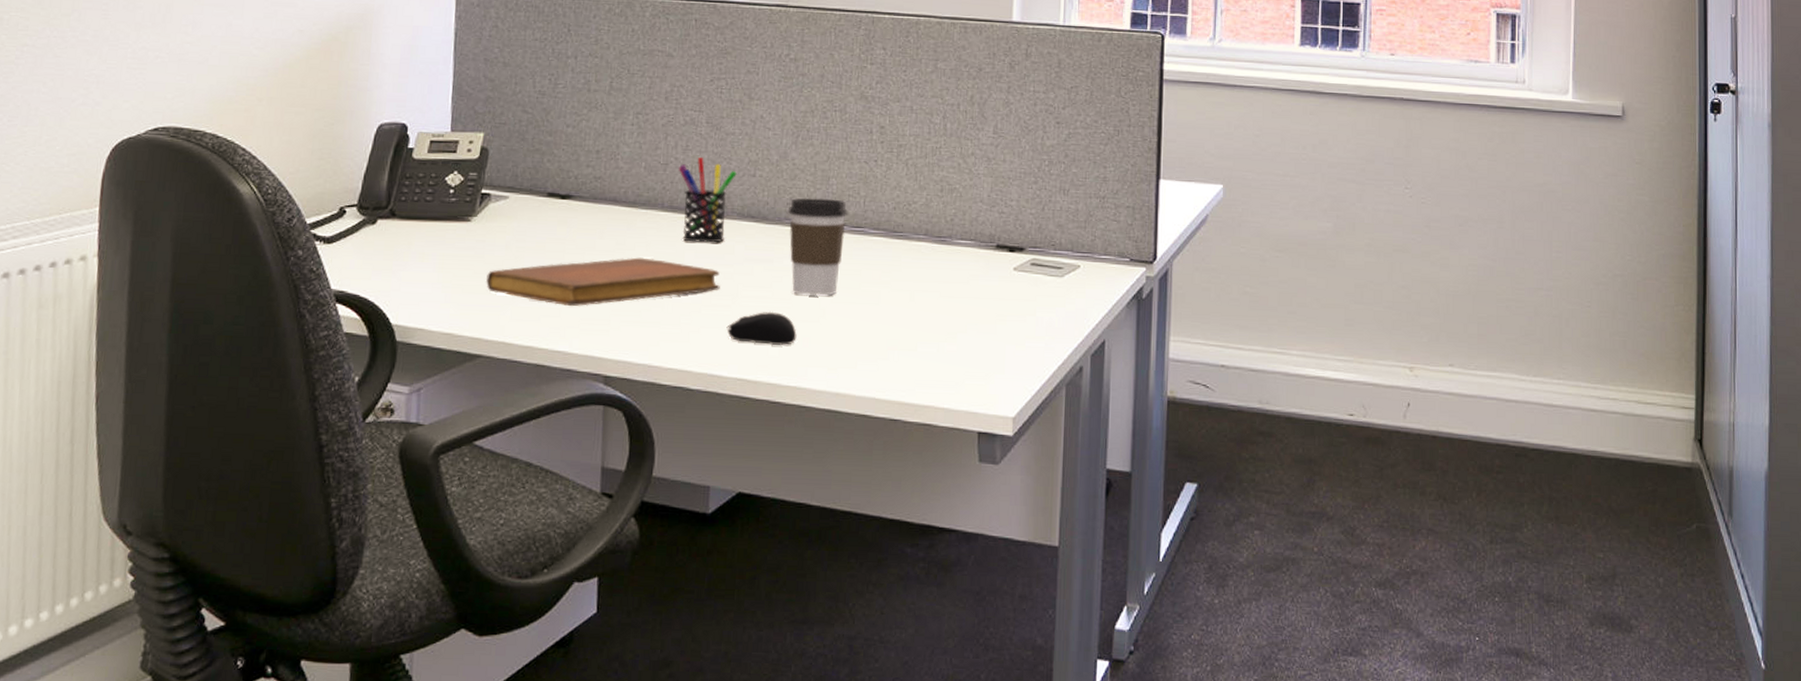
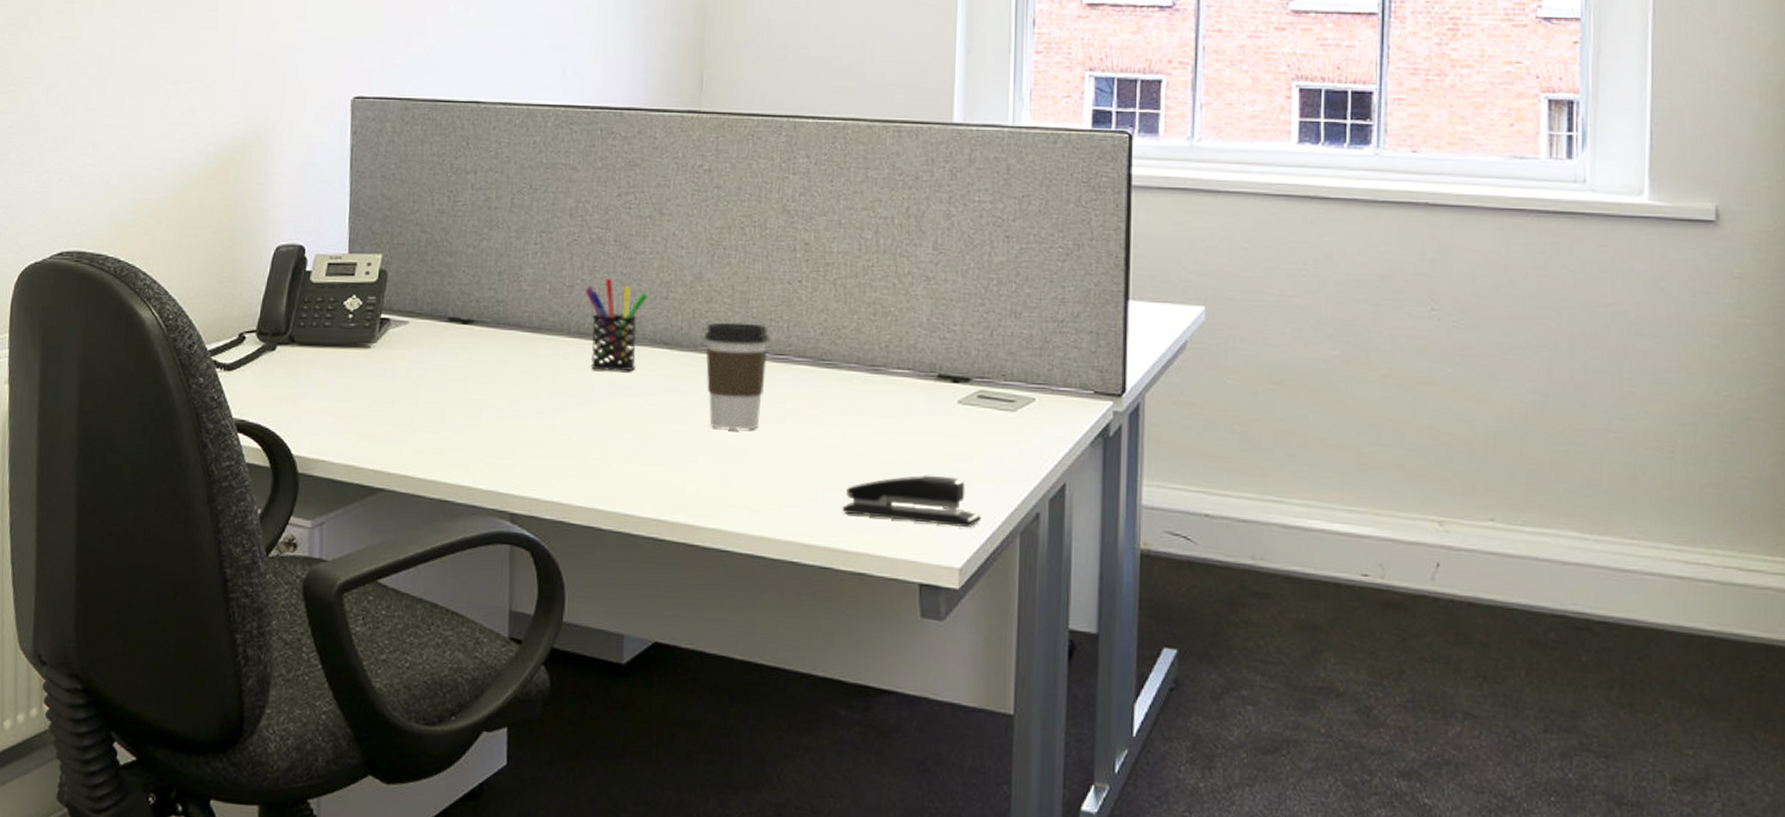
notebook: present [486,257,720,307] -> none [387,386,632,439]
computer mouse: present [726,311,797,345] -> none [639,446,716,484]
stapler: none [910,334,1033,380] -> present [842,475,982,527]

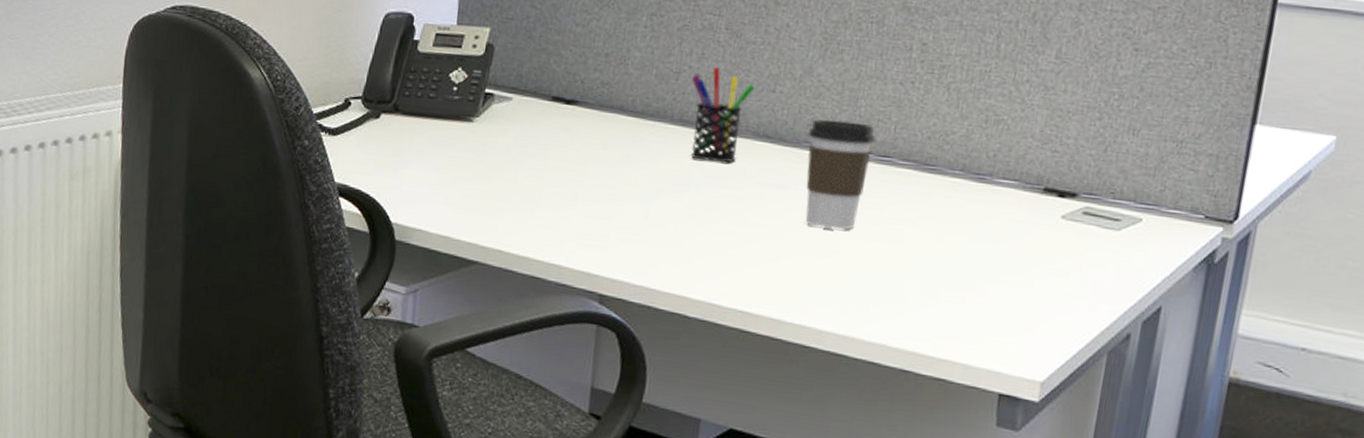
stapler: present [842,475,982,527] -> none [929,287,1071,343]

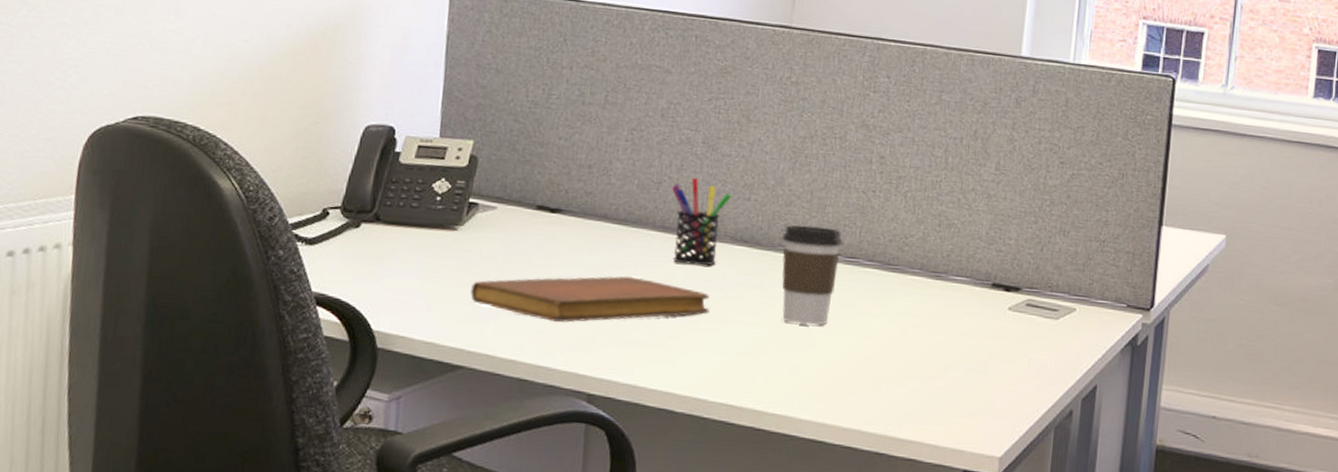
notebook: none [485,172,728,220] -> present [470,276,710,323]

